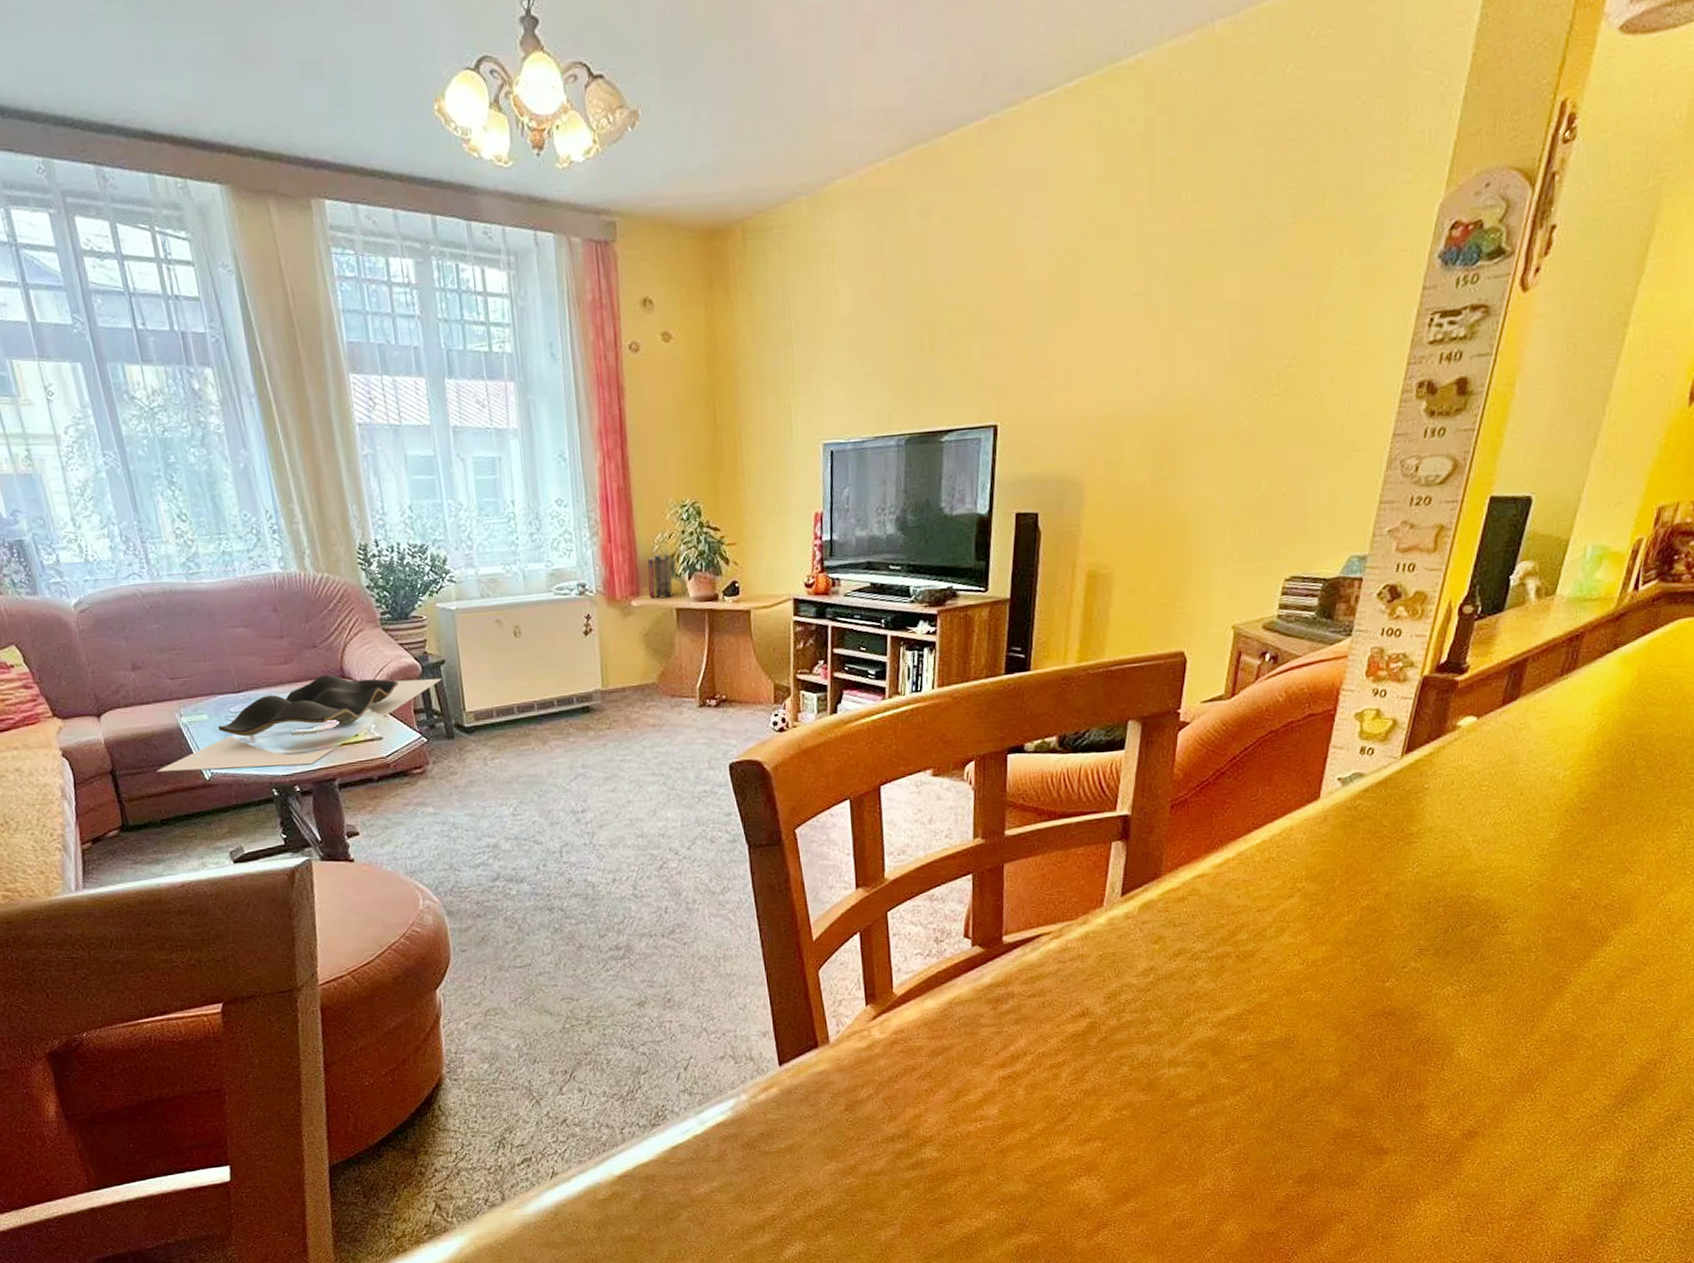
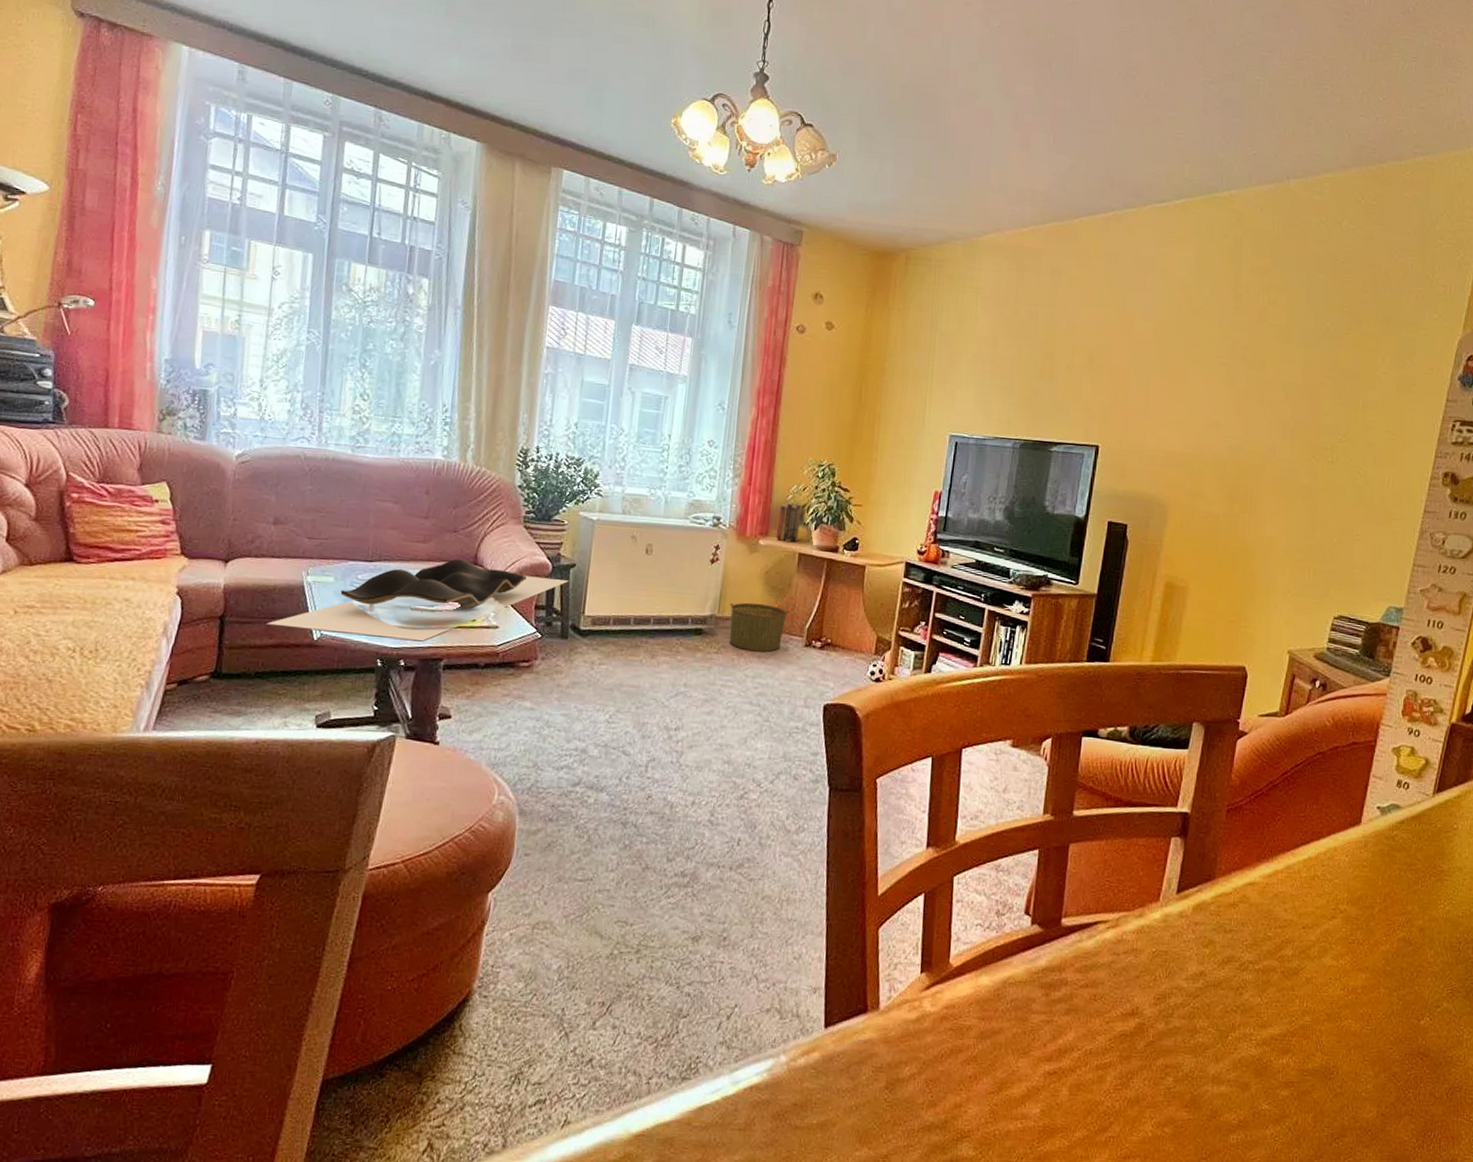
basket: none [613,669,676,721] -> present [729,602,788,653]

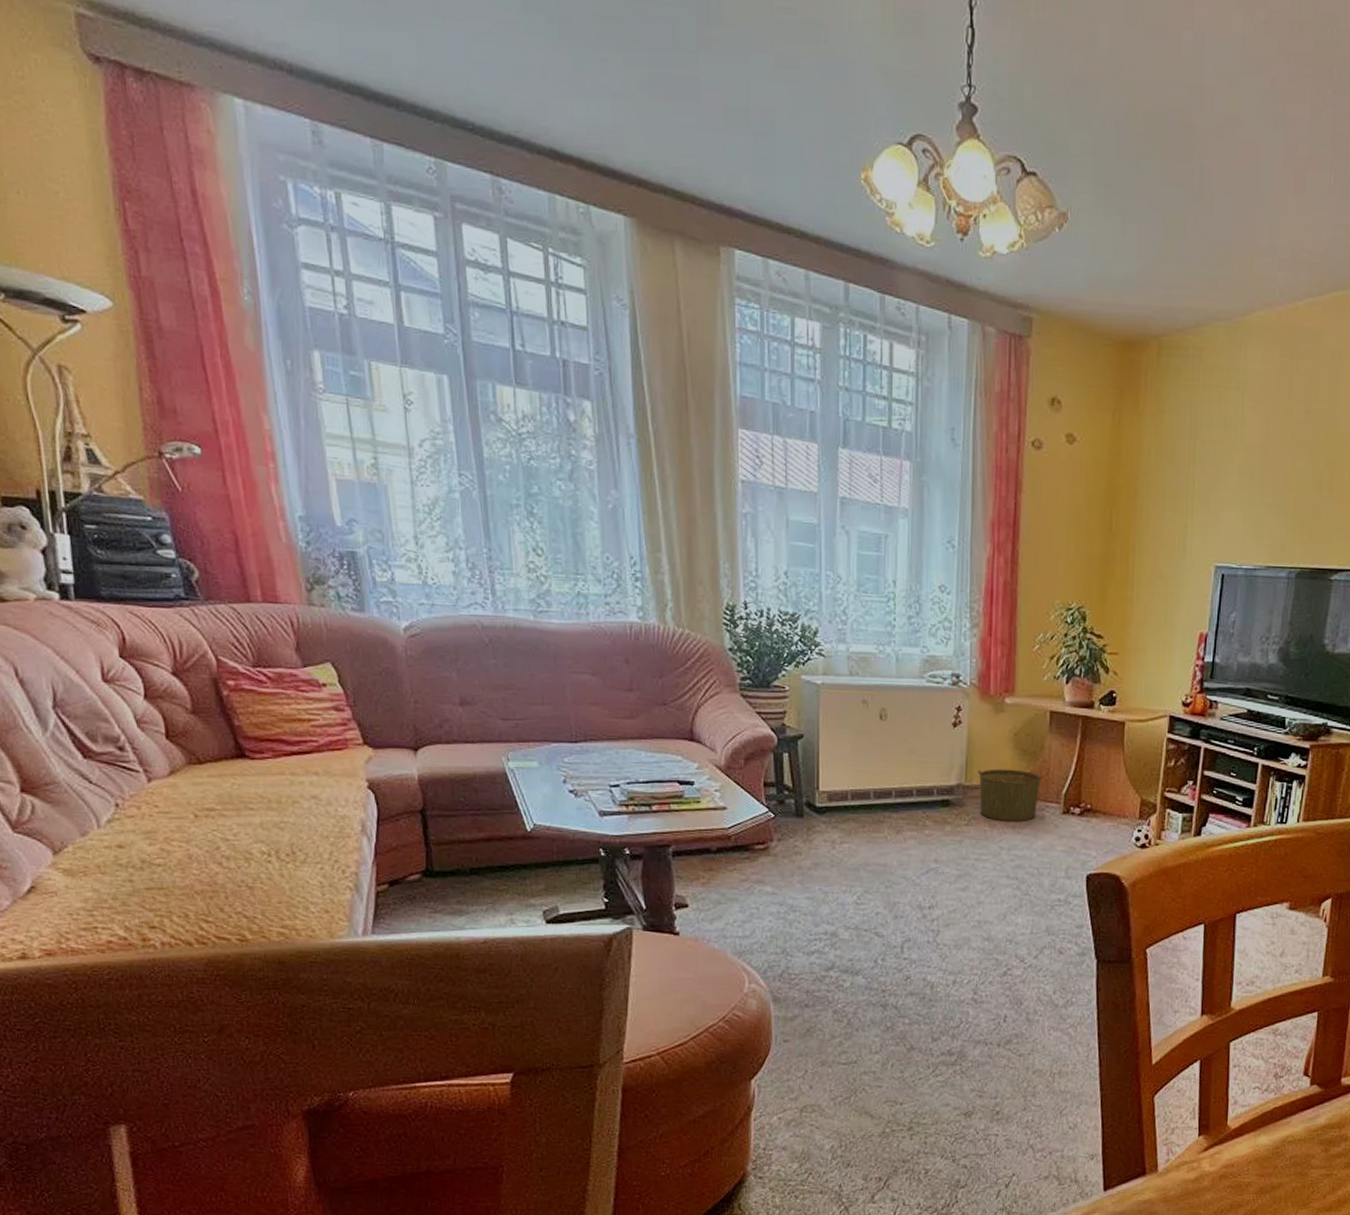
throw blanket: present [267,558,569,642] -> none [473,735,798,828]
books: present [776,502,803,543] -> none [1023,653,1051,700]

